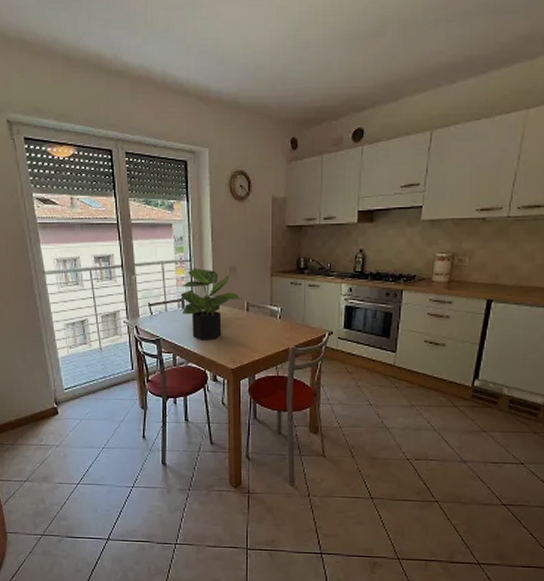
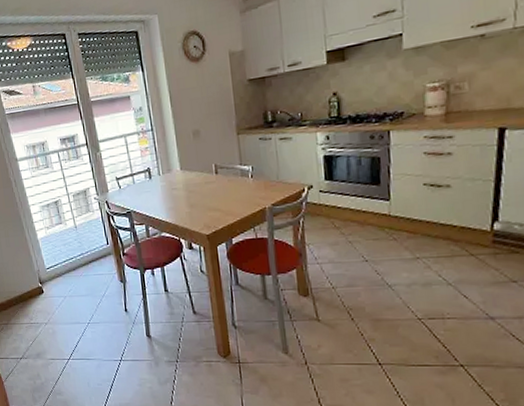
potted plant: present [180,267,241,340] -> none [146,136,208,209]

